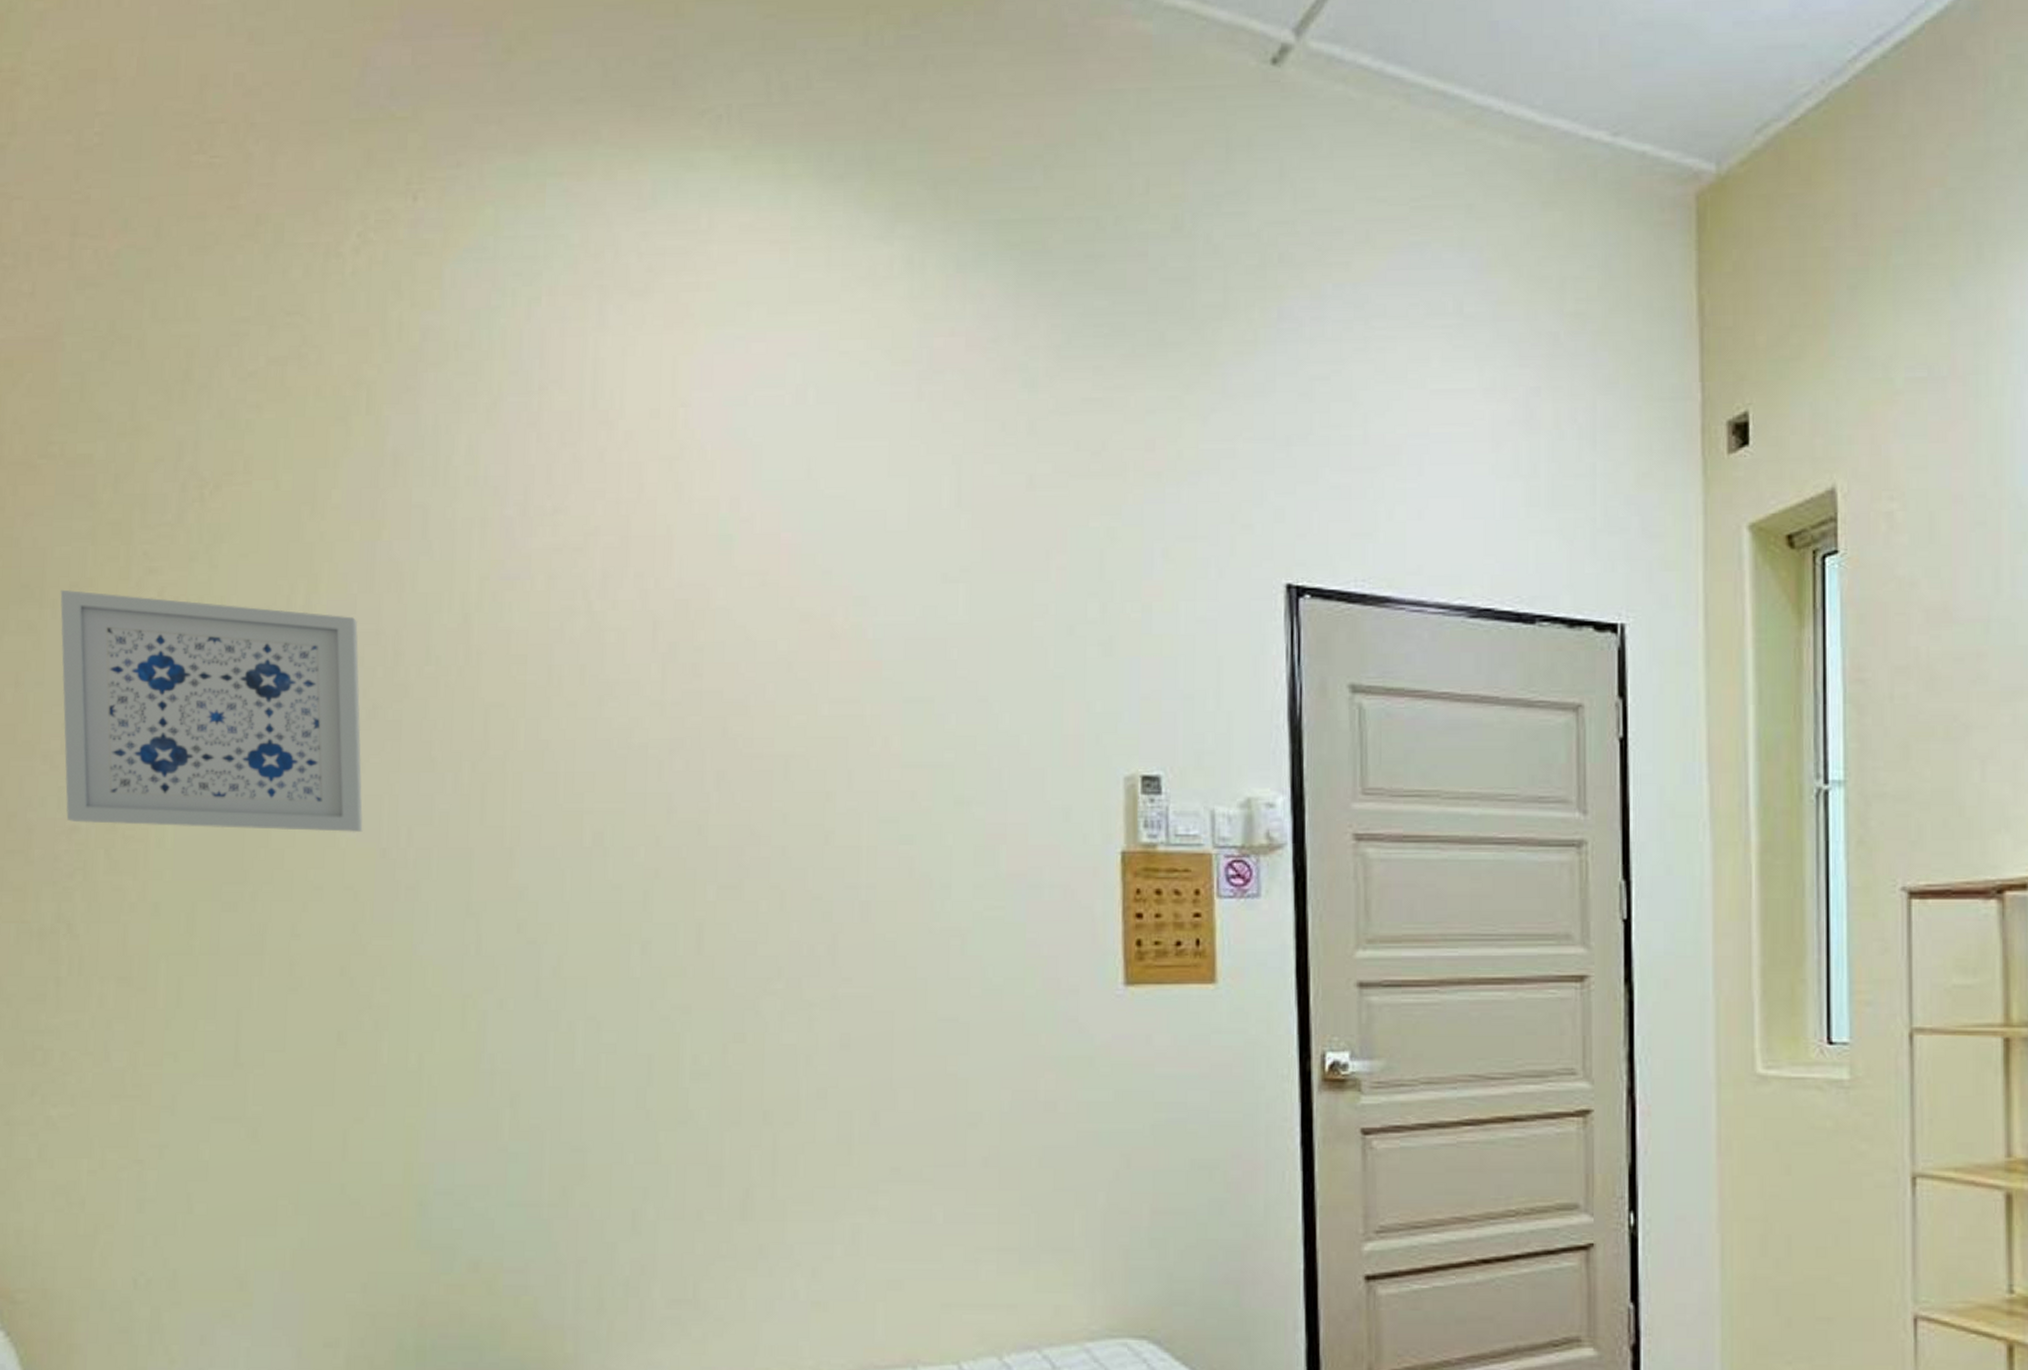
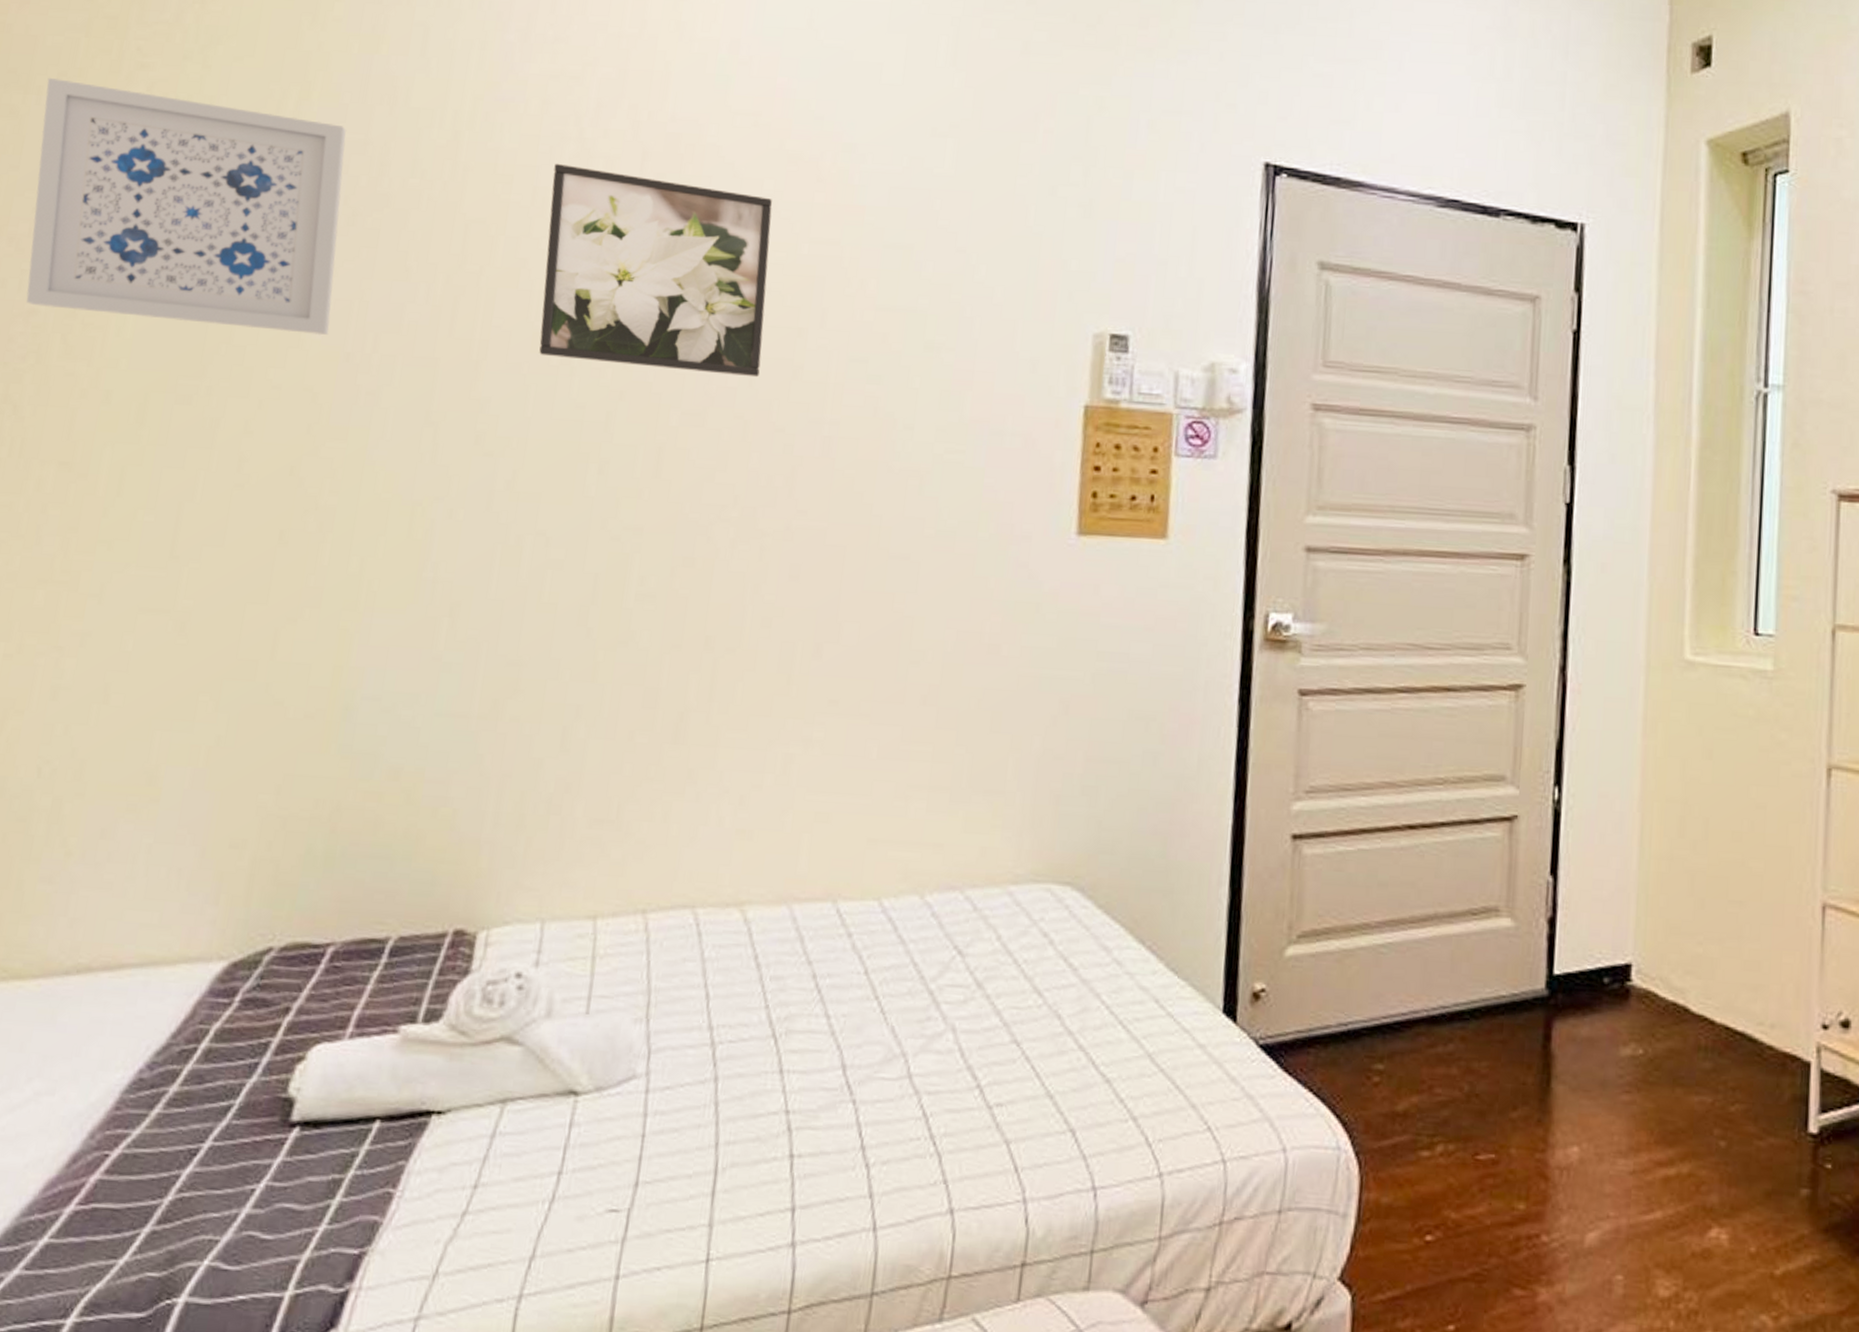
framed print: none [566,639,792,846] -> present [539,163,773,378]

